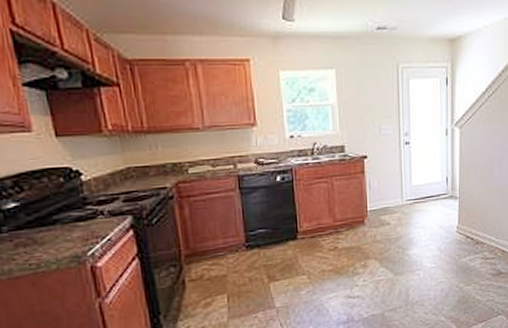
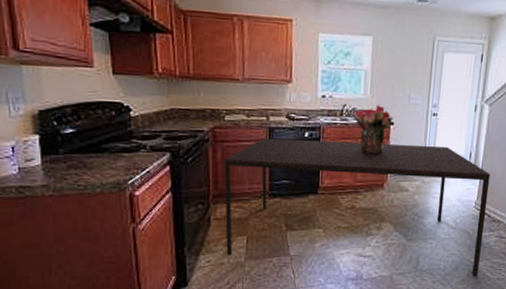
dining table: none [192,175,469,318] -> present [224,137,491,276]
bouquet: none [324,139,366,191] -> present [353,105,393,154]

